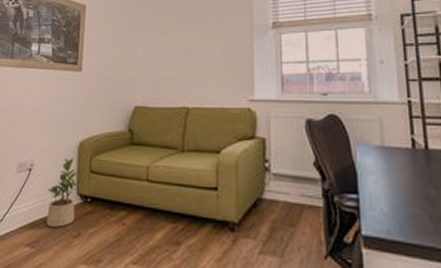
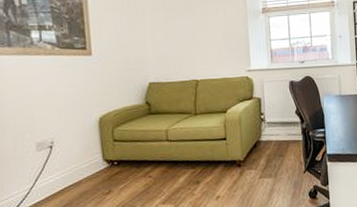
potted plant: present [46,157,82,227] -> none [72,131,106,190]

